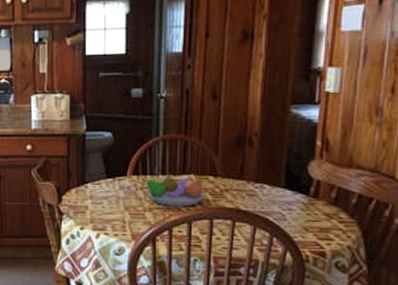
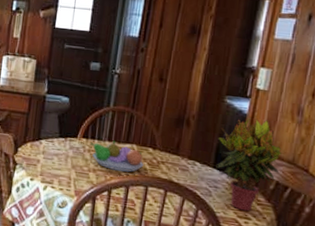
potted plant: none [287,125,362,232] -> present [216,117,282,211]

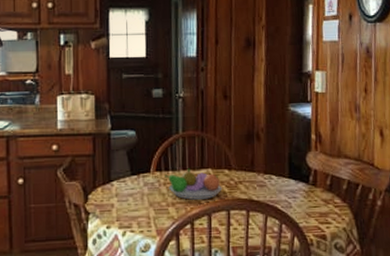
potted plant: present [216,117,282,211] -> none [288,121,349,216]

